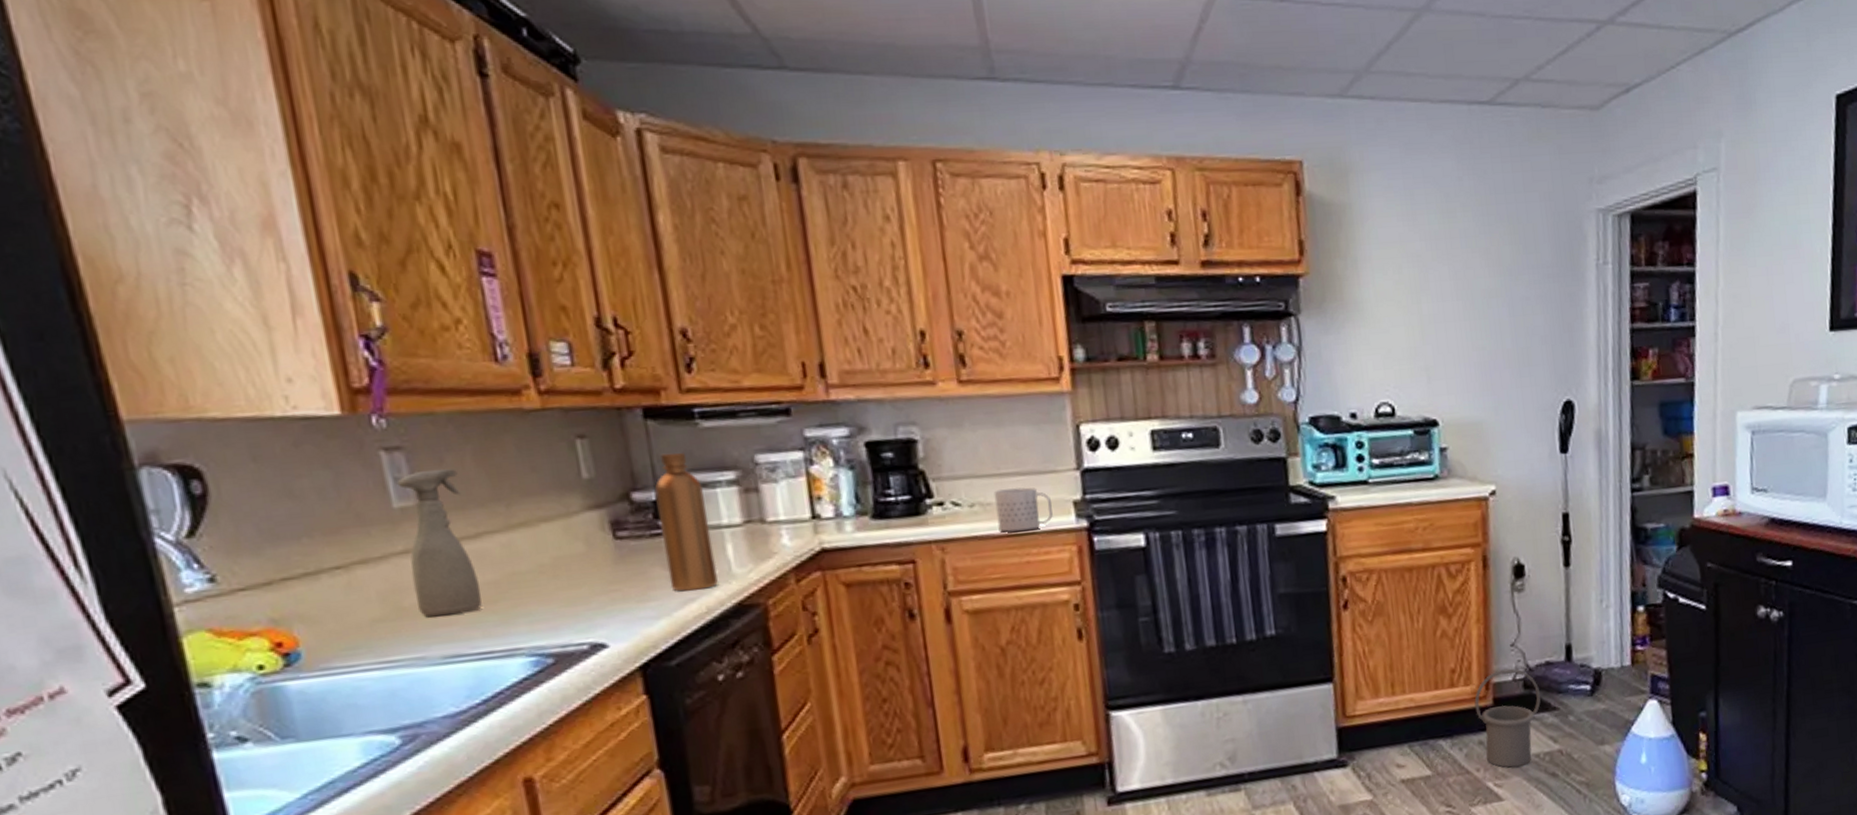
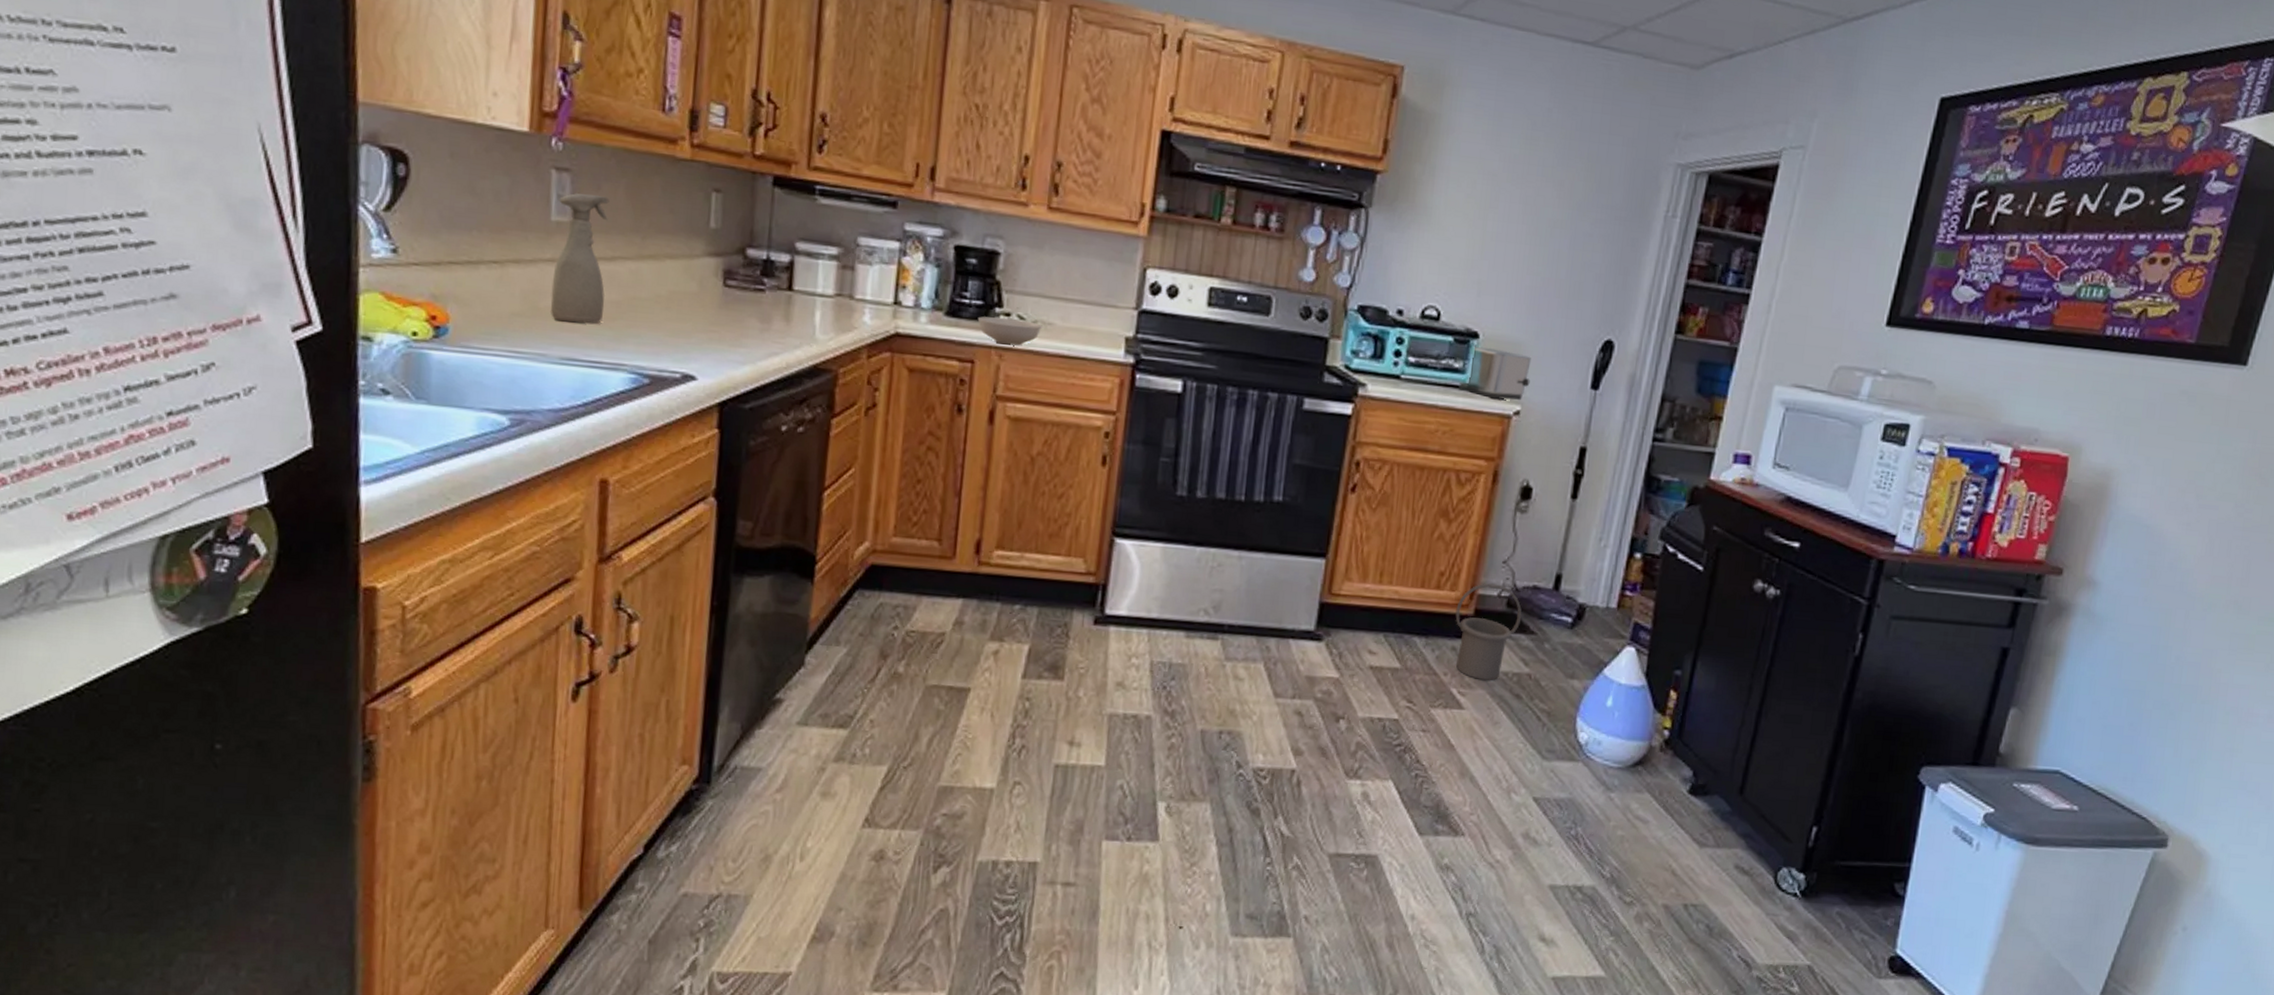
bottle: present [654,453,718,592] -> none [761,219,808,347]
bowl: none [908,506,983,537] -> present [977,316,1044,346]
mug: present [993,487,1053,533] -> none [1053,313,1106,356]
toaster: none [1429,432,1499,485] -> present [1458,347,1531,401]

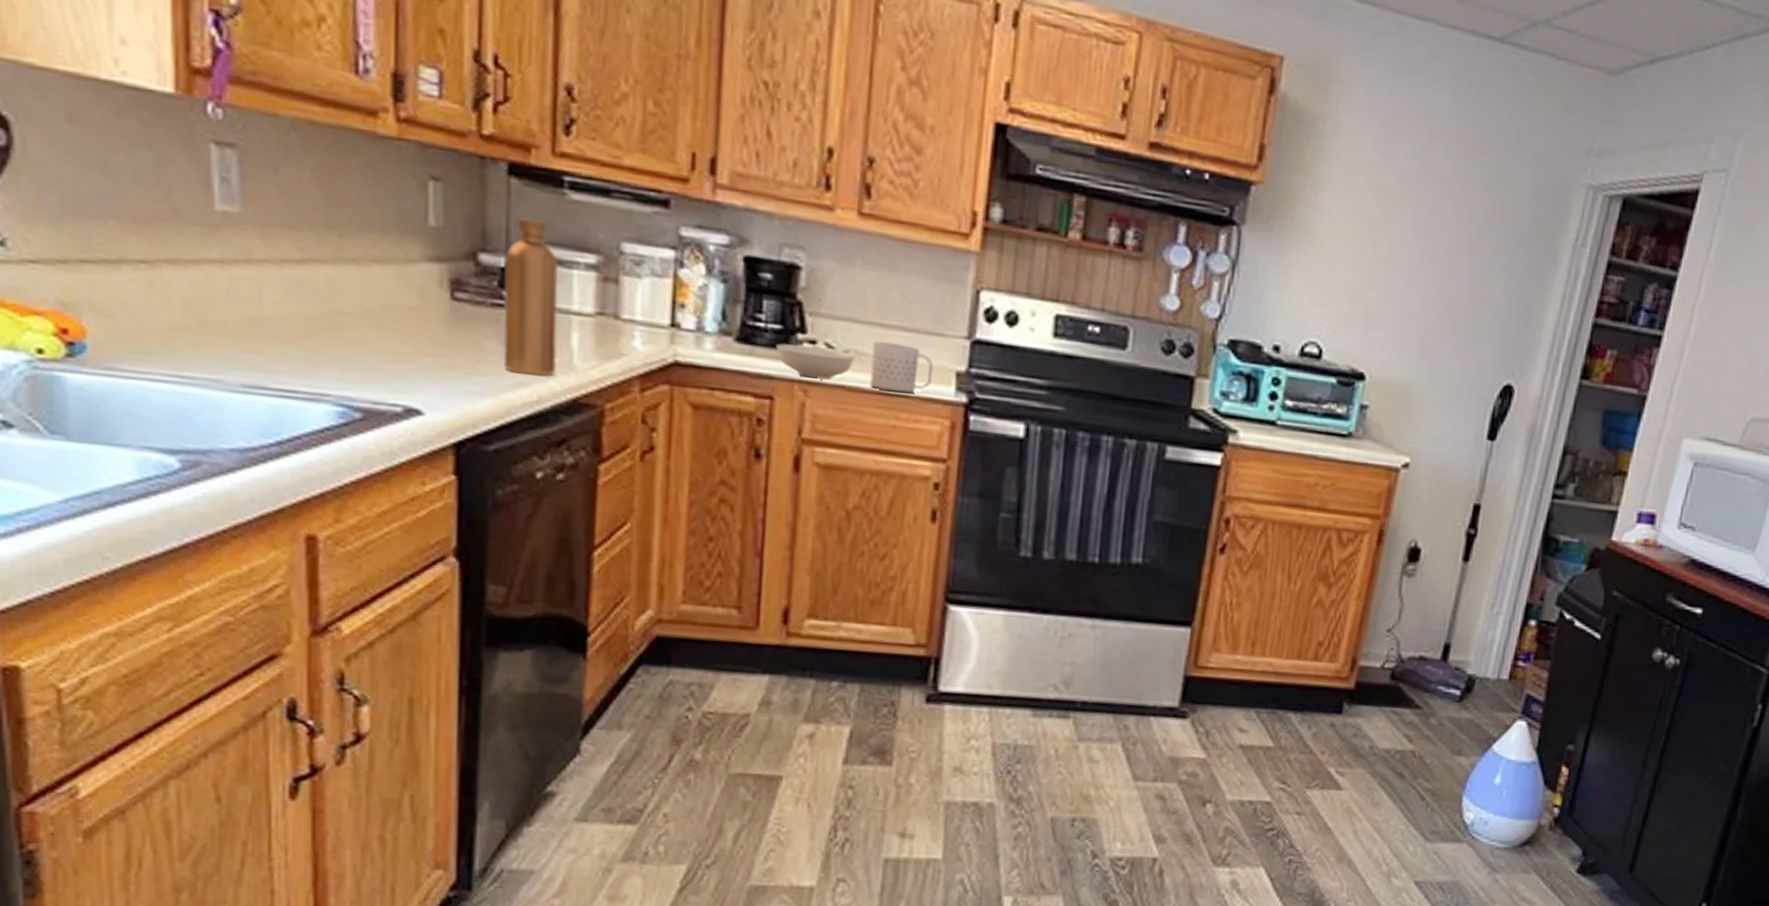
spray bottle: present [550,193,610,323] -> none [222,176,296,343]
bottle: none [761,219,808,347] -> present [503,218,558,376]
mug: none [1053,313,1106,356] -> present [870,341,933,394]
bucket: present [1455,583,1522,680] -> none [1334,653,1407,759]
toaster: present [1458,347,1531,401] -> none [1341,390,1423,452]

